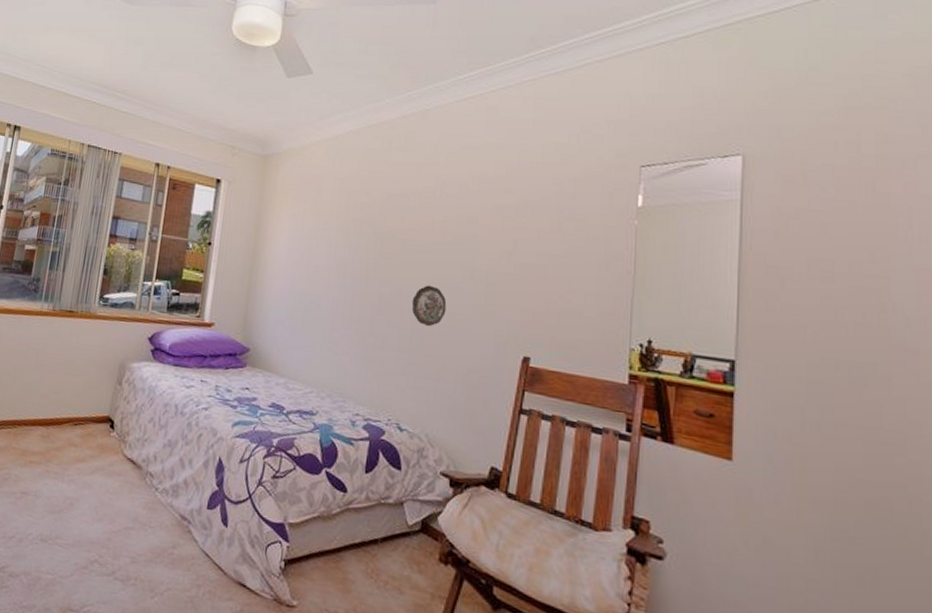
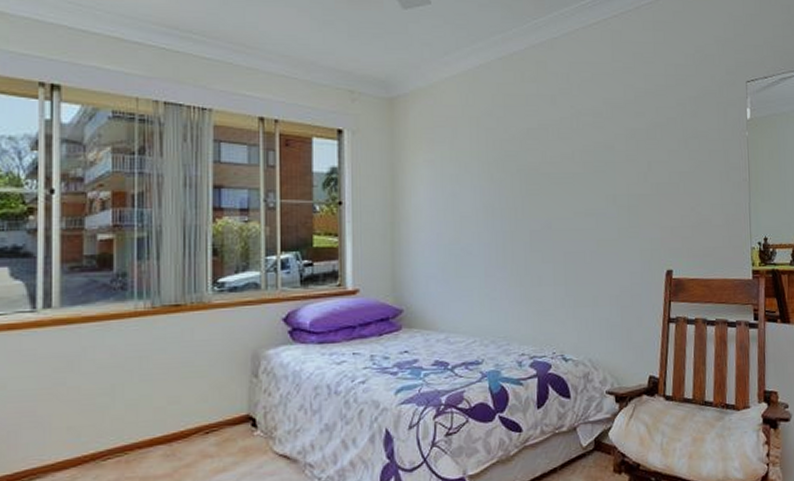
decorative plate: present [411,285,447,327] -> none [562,216,595,257]

